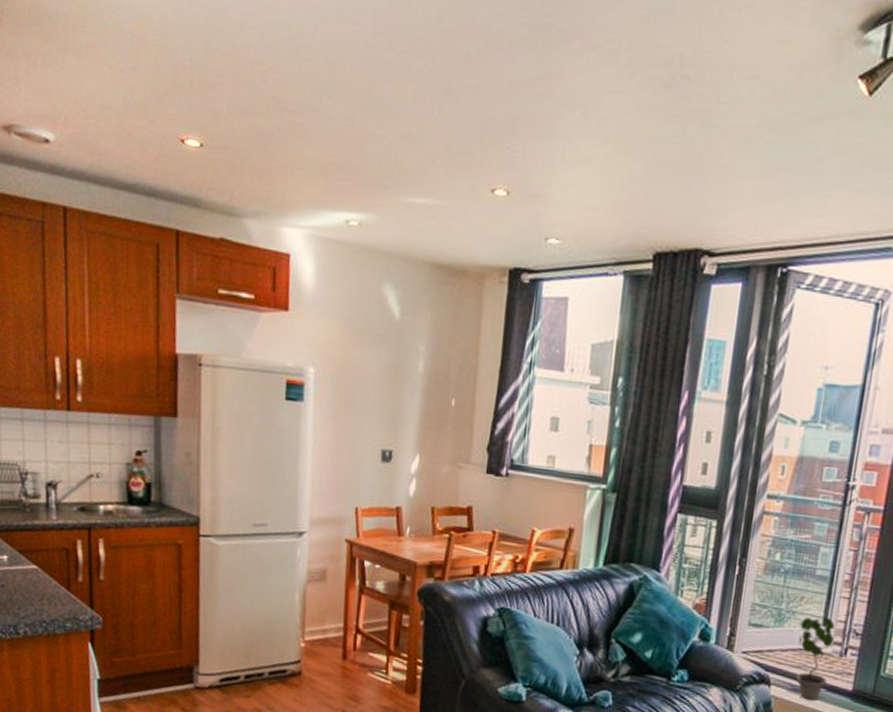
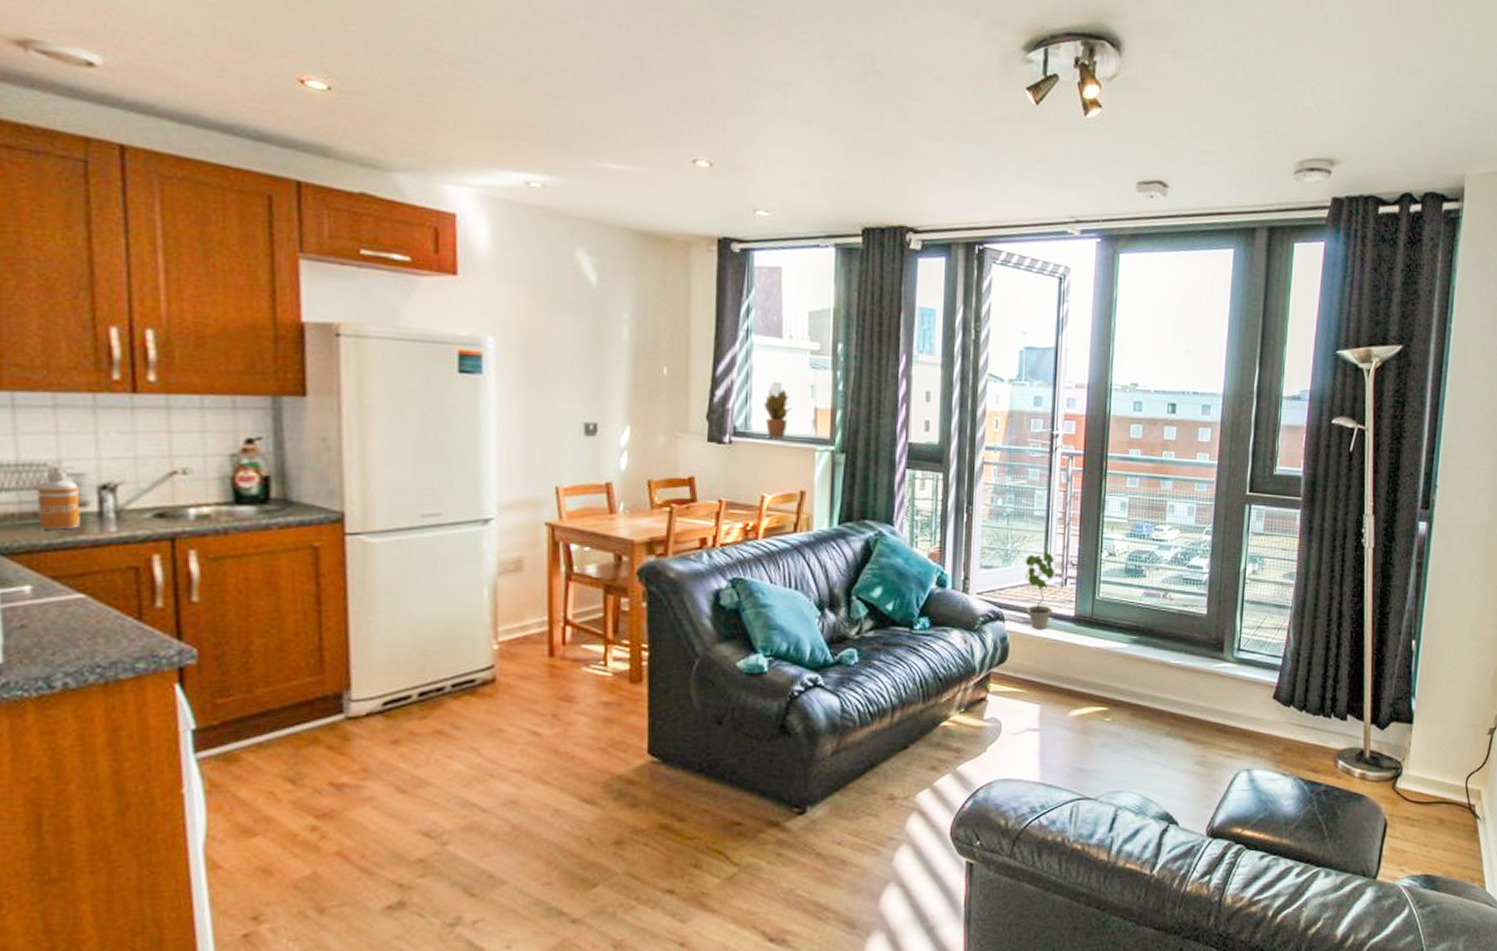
soap dispenser: none [11,465,36,516] -> present [36,465,80,530]
potted plant: none [540,420,567,475] -> present [763,386,792,440]

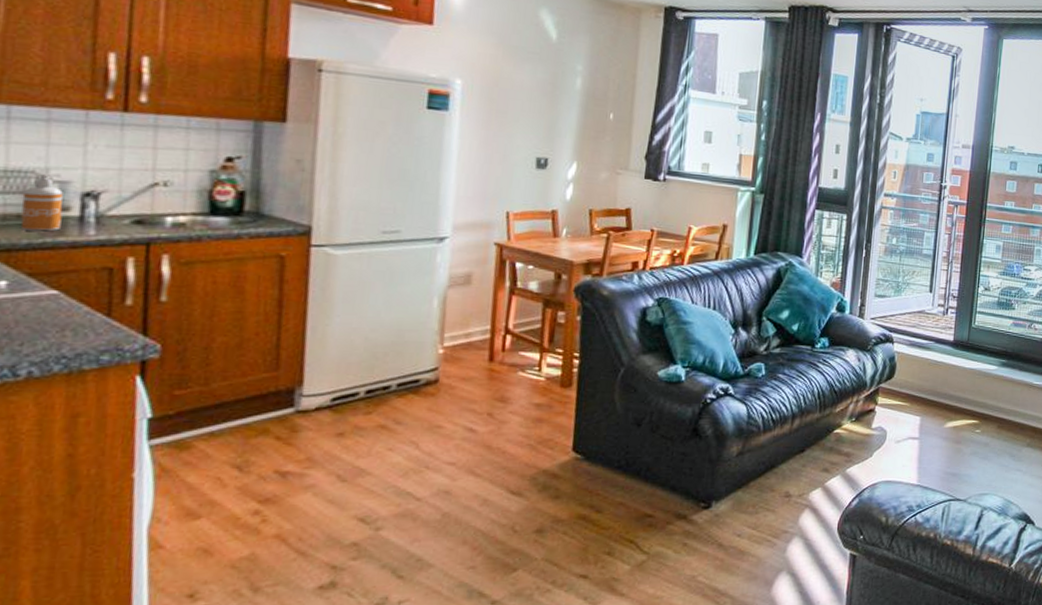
potted plant: present [763,386,792,440] -> none [695,133,720,180]
potted plant: present [1025,552,1055,631] -> none [912,285,939,352]

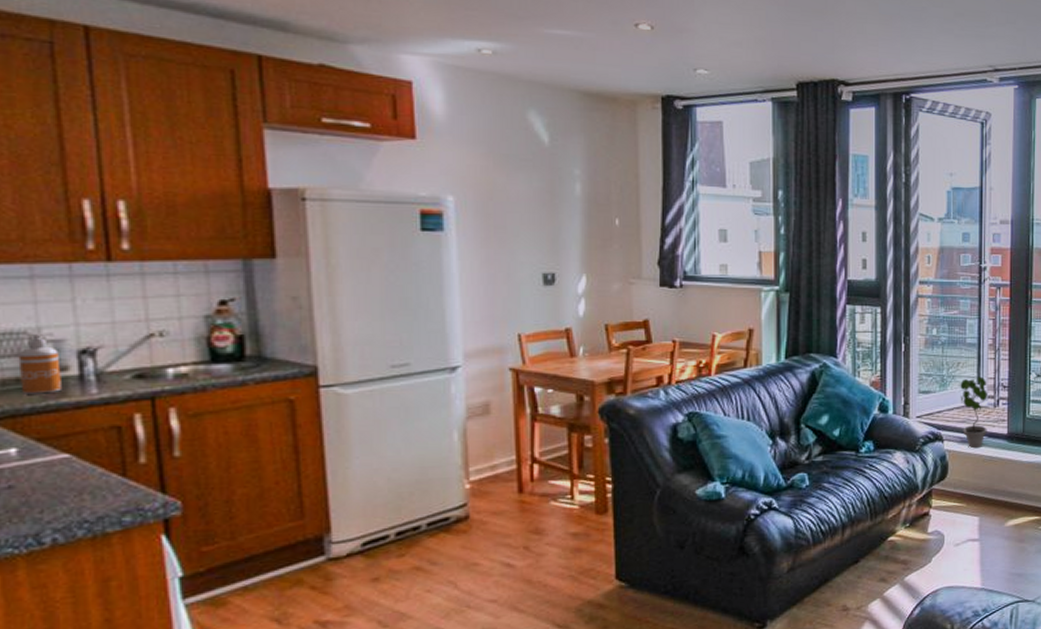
potted plant: none [912,285,939,352] -> present [960,376,987,449]

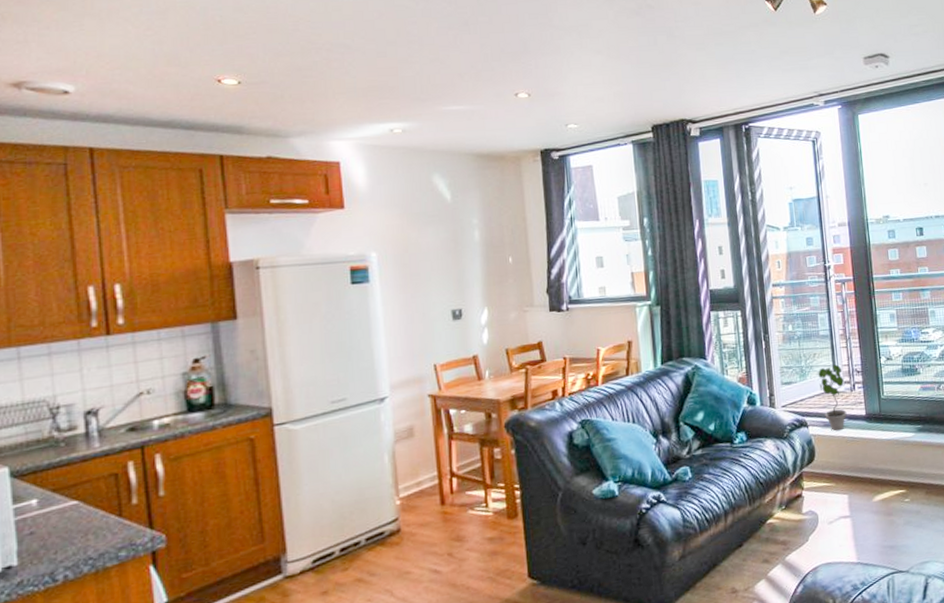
soap dispenser: present [18,333,61,394] -> none [38,399,72,453]

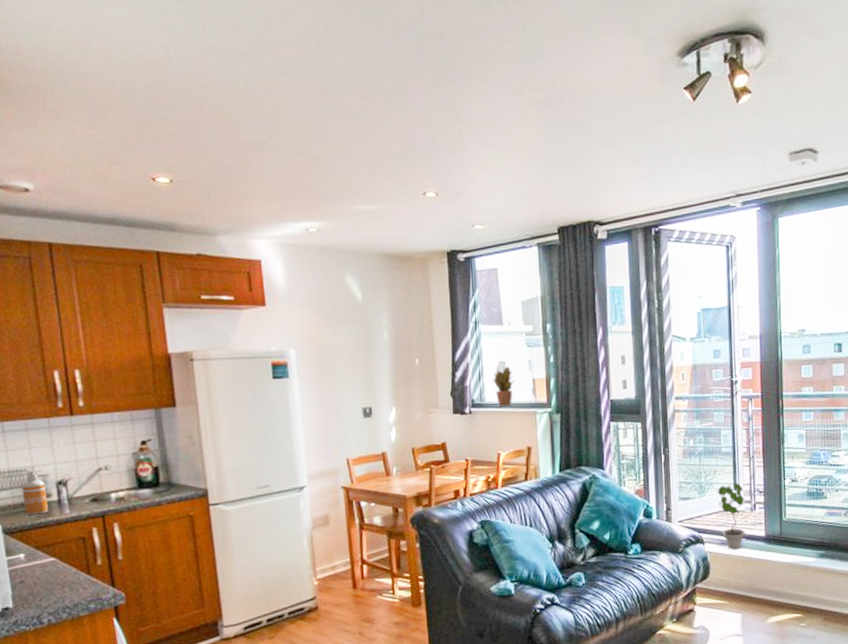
soap dispenser: none [38,399,72,453] -> present [21,470,48,515]
potted plant: none [590,259,613,302] -> present [493,364,515,407]

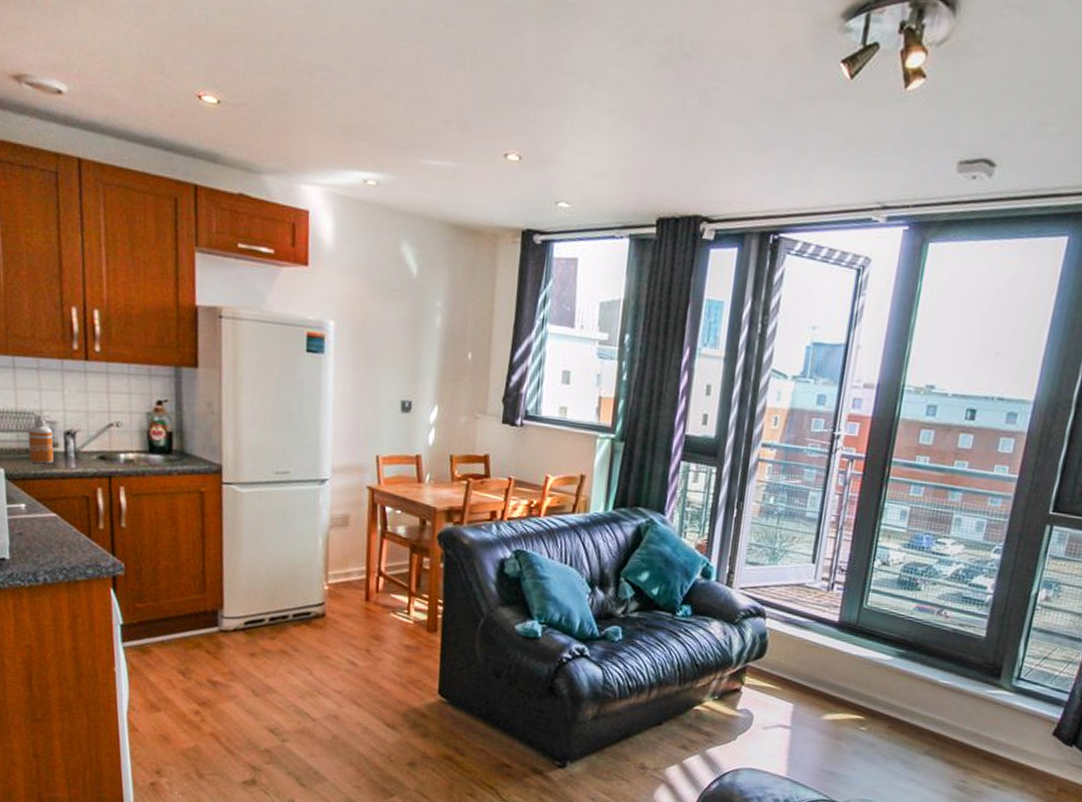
potted plant: present [493,364,515,407] -> none [553,373,578,425]
potted plant: present [718,483,746,550] -> none [788,555,823,632]

